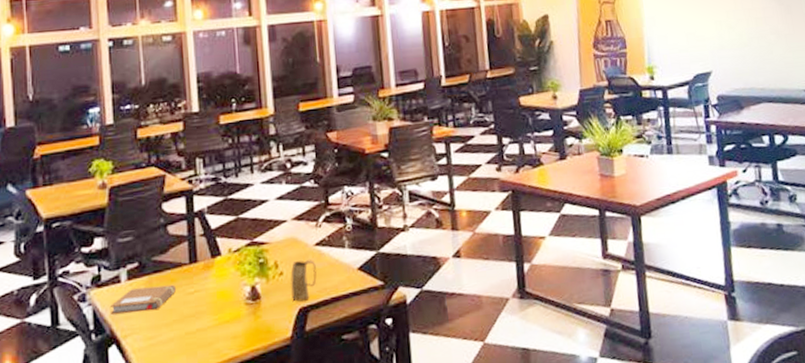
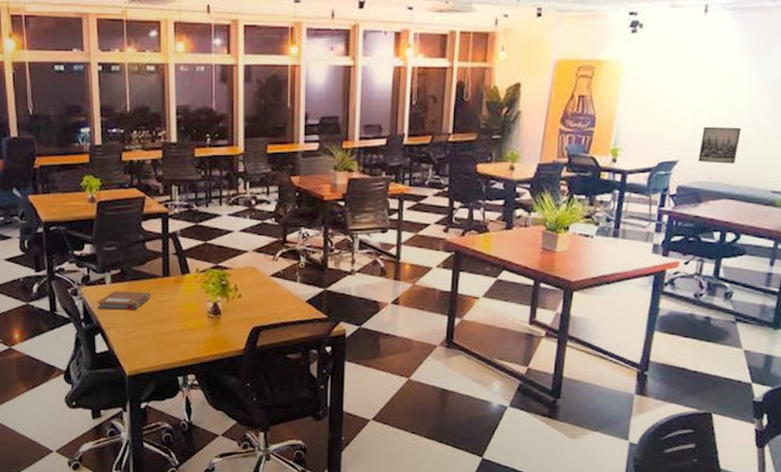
mug: present [290,260,317,302] -> none [247,288,270,322]
wall art: none [727,34,764,71] -> present [698,126,741,164]

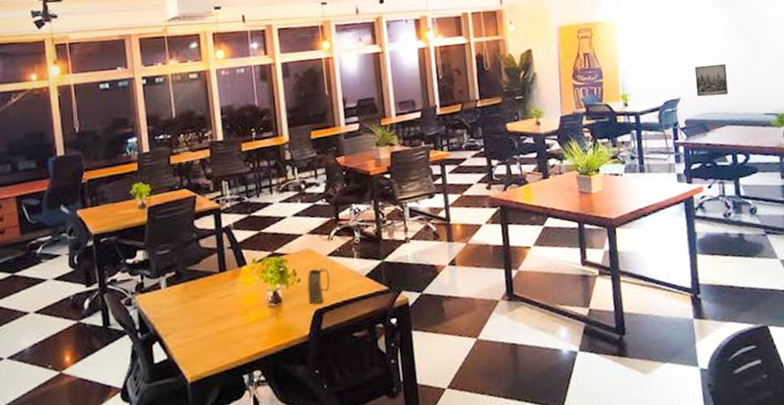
notebook: present [96,291,151,311] -> none [152,290,208,316]
mug: none [247,288,270,322] -> present [307,268,330,304]

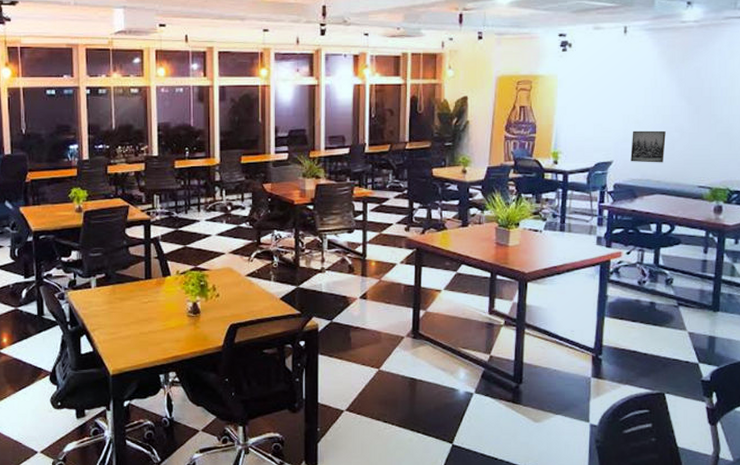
mug: present [307,268,330,304] -> none [225,287,246,319]

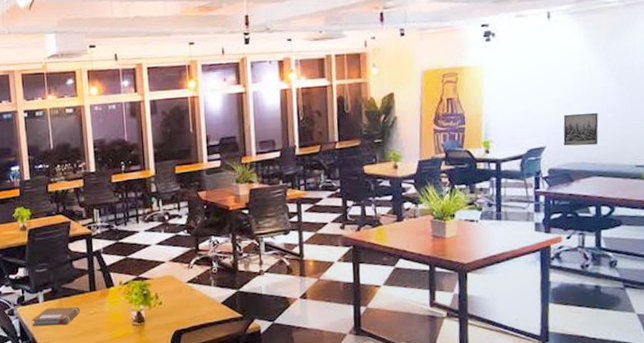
notebook: none [82,294,134,313] -> present [31,306,80,327]

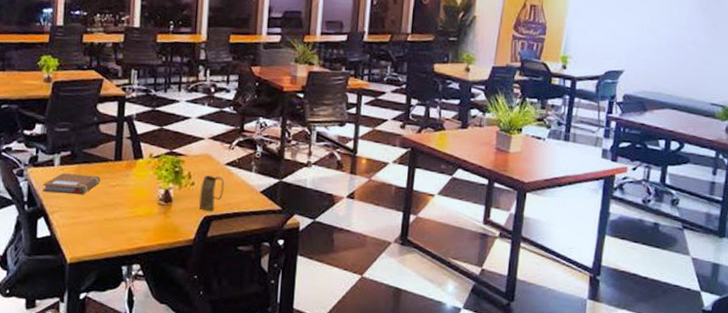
mug: none [168,294,189,326] -> present [199,176,224,211]
wall art: present [563,112,599,146] -> none [642,40,681,76]

